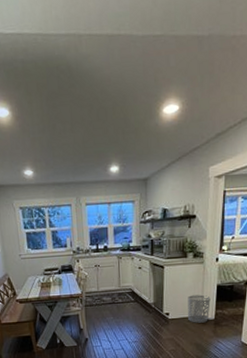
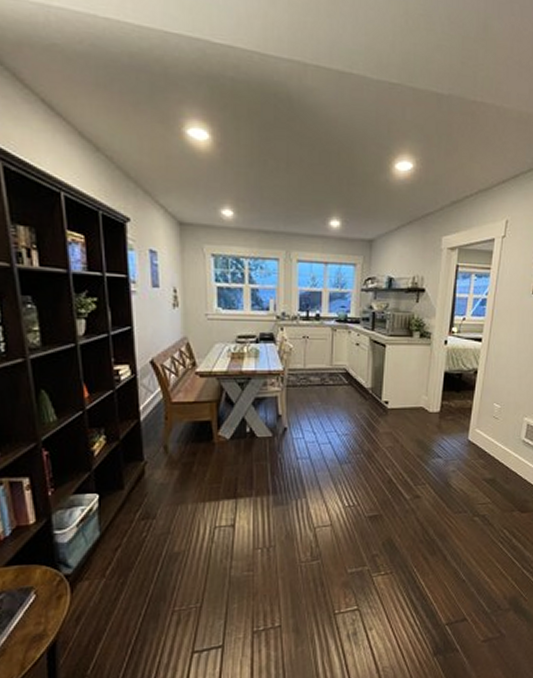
waste bin: present [188,295,211,323] -> none [410,382,436,415]

